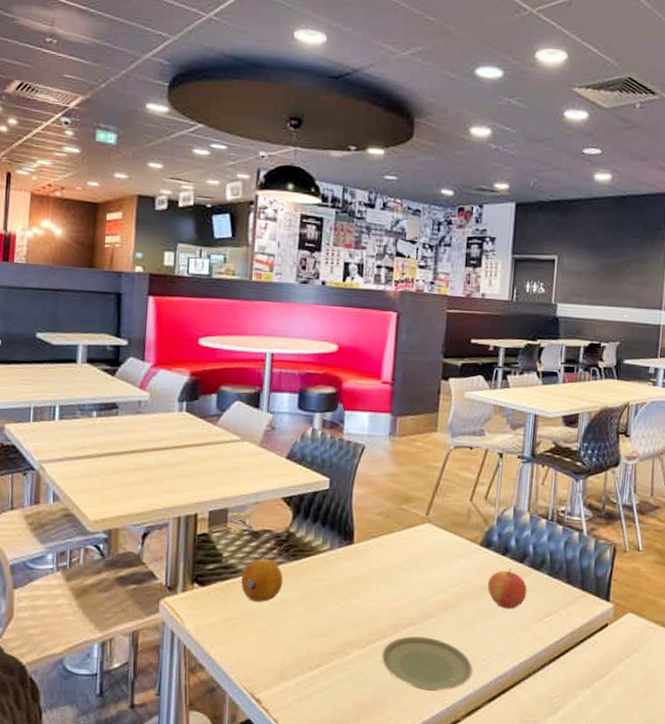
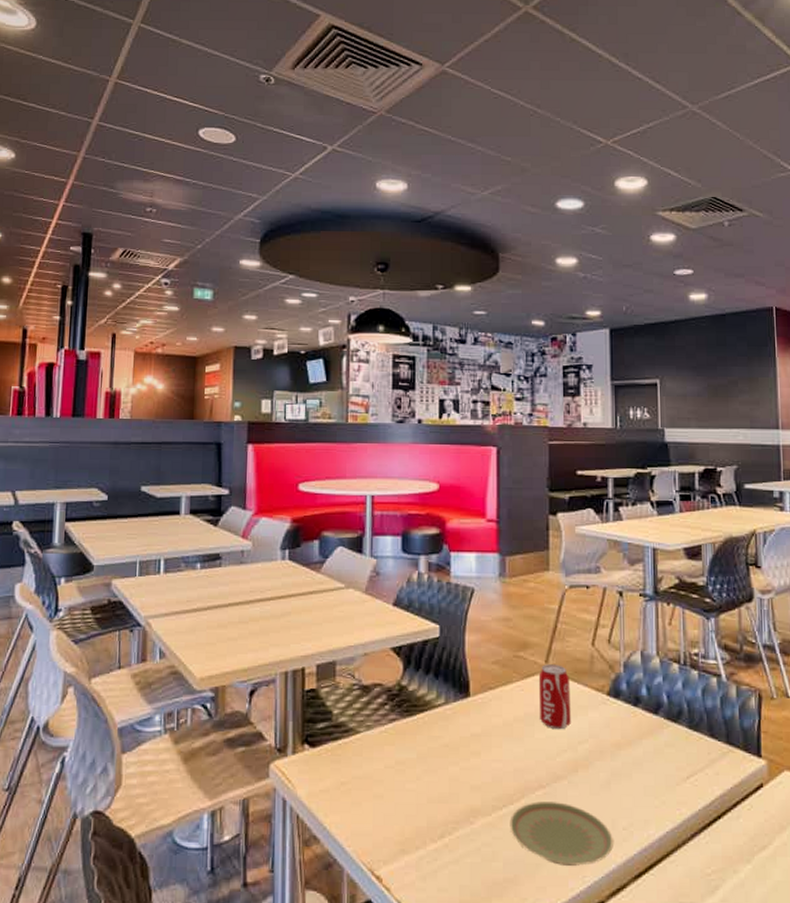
fruit: present [241,559,283,602] -> none [353,716,398,764]
beverage can: none [417,517,447,575] -> present [538,664,571,730]
apple: present [488,568,527,609] -> none [621,720,666,768]

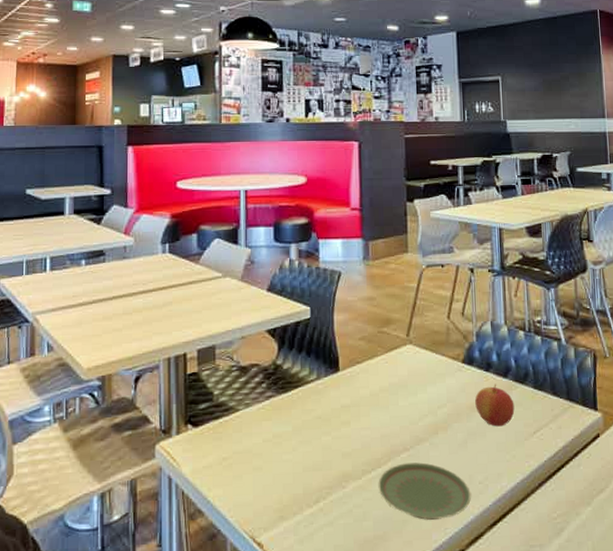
beverage can: present [538,664,571,730] -> none [401,337,431,397]
apple: none [621,720,666,768] -> present [475,384,515,427]

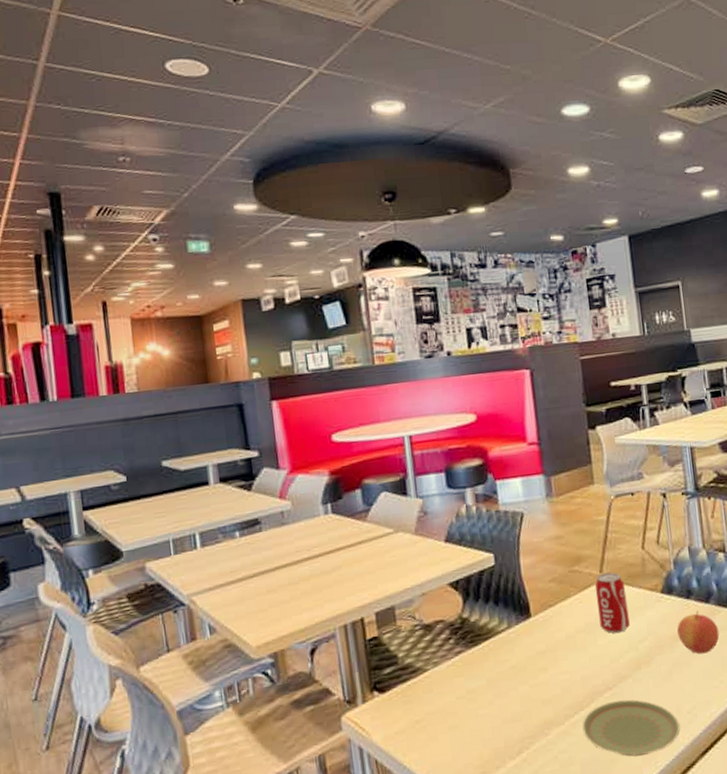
beverage can: none [401,337,431,397] -> present [594,572,630,634]

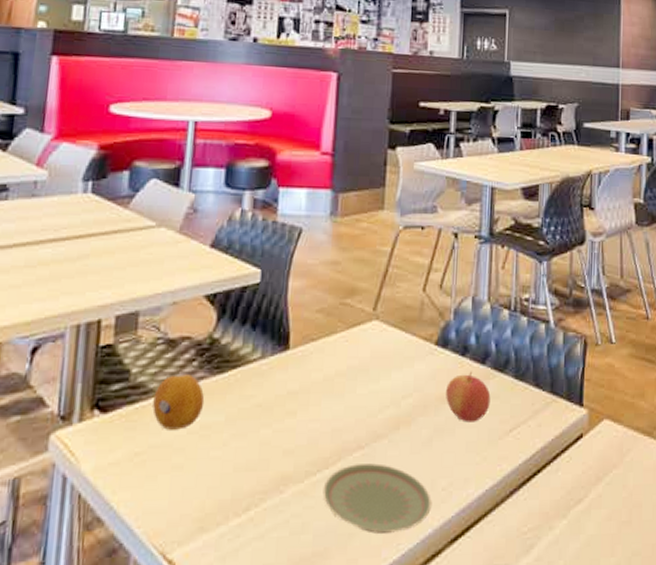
fruit: none [421,651,466,699] -> present [152,374,205,430]
beverage can: present [594,572,630,634] -> none [363,312,398,384]

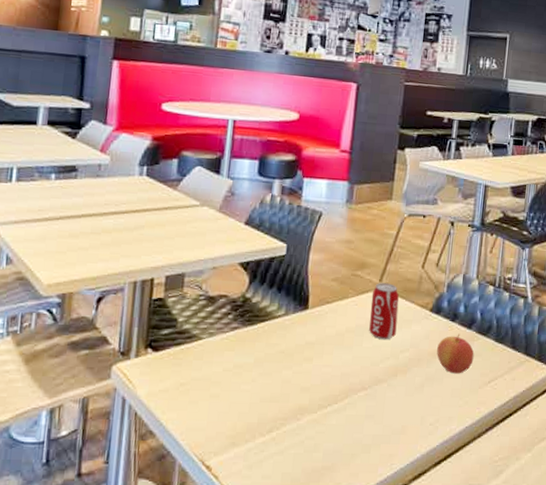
fruit: present [152,374,205,430] -> none [195,325,238,367]
plate: present [323,463,431,534] -> none [332,401,421,455]
beverage can: none [363,312,398,384] -> present [369,283,400,340]

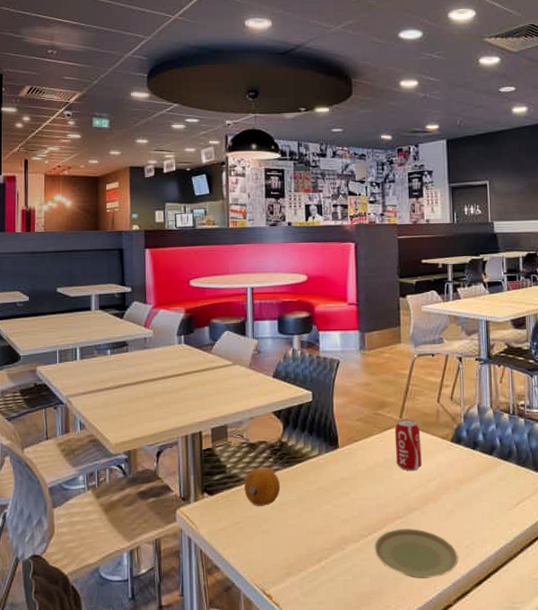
fruit: none [195,325,238,367] -> present [244,468,281,506]
plate: none [332,401,421,455] -> present [374,528,458,578]
apple: present [437,334,474,374] -> none [463,460,499,498]

